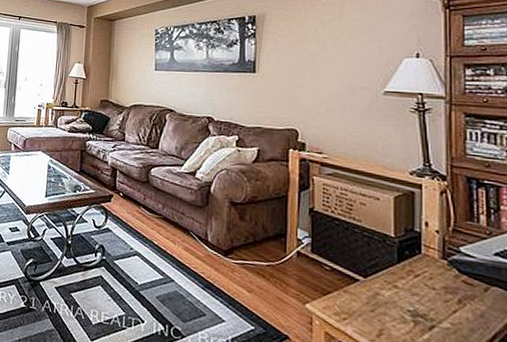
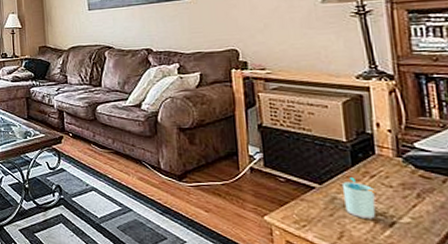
cup: none [385,274,419,320] -> present [341,177,376,219]

